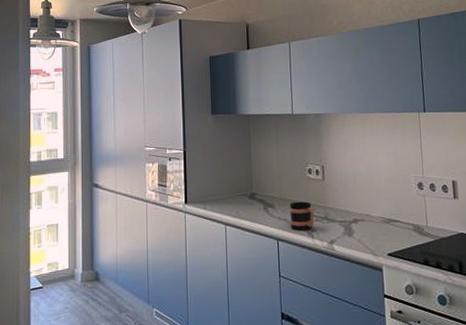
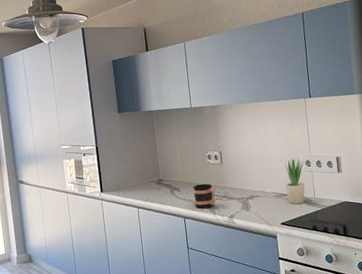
potted plant: none [394,177,416,233] -> present [284,156,305,205]

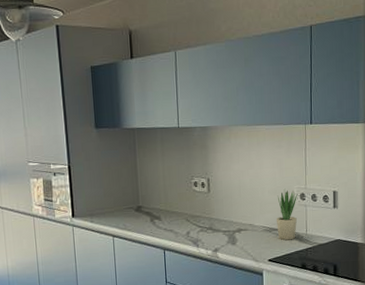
mug: present [193,183,216,209] -> none [175,213,200,241]

